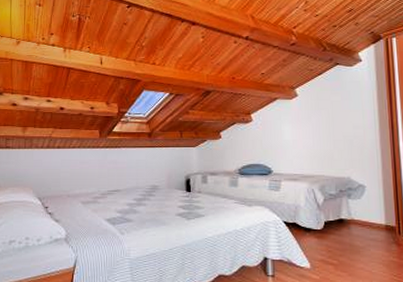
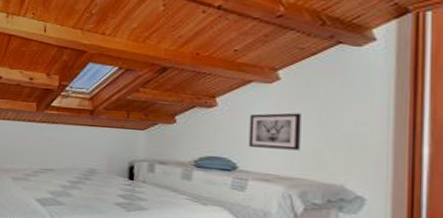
wall art: none [278,122,317,153] -> present [248,113,302,151]

